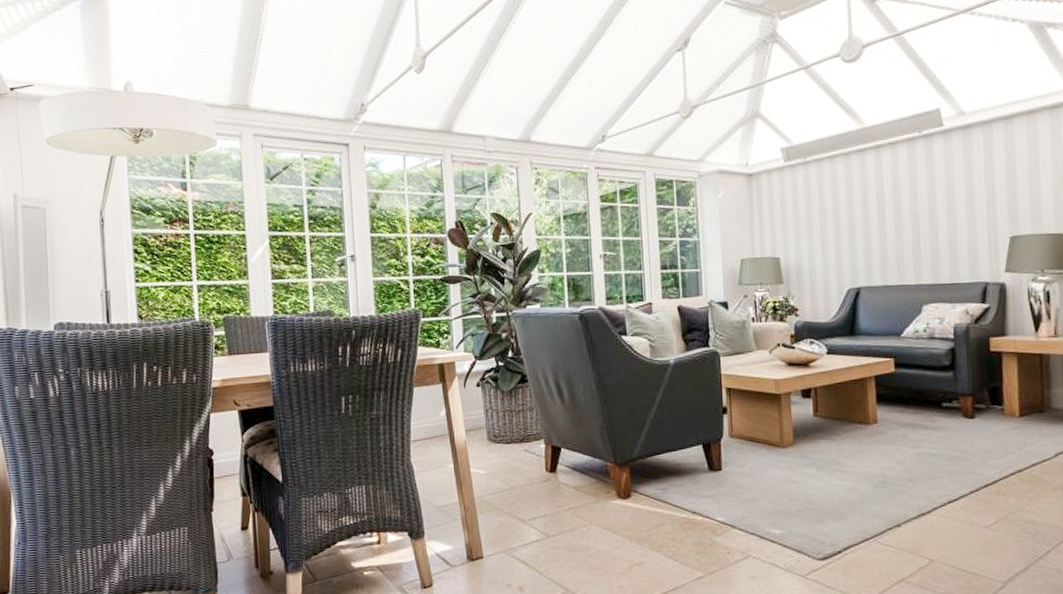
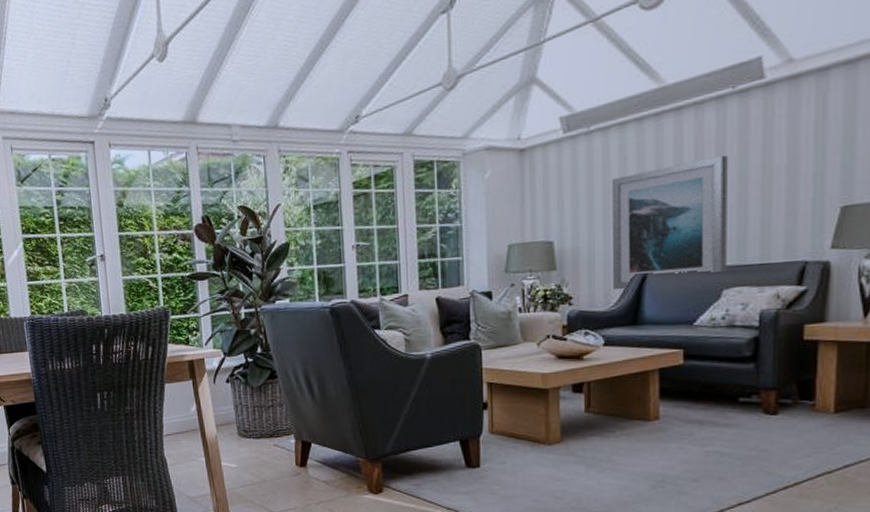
wall art: none [826,189,925,304] -> present [611,156,728,291]

